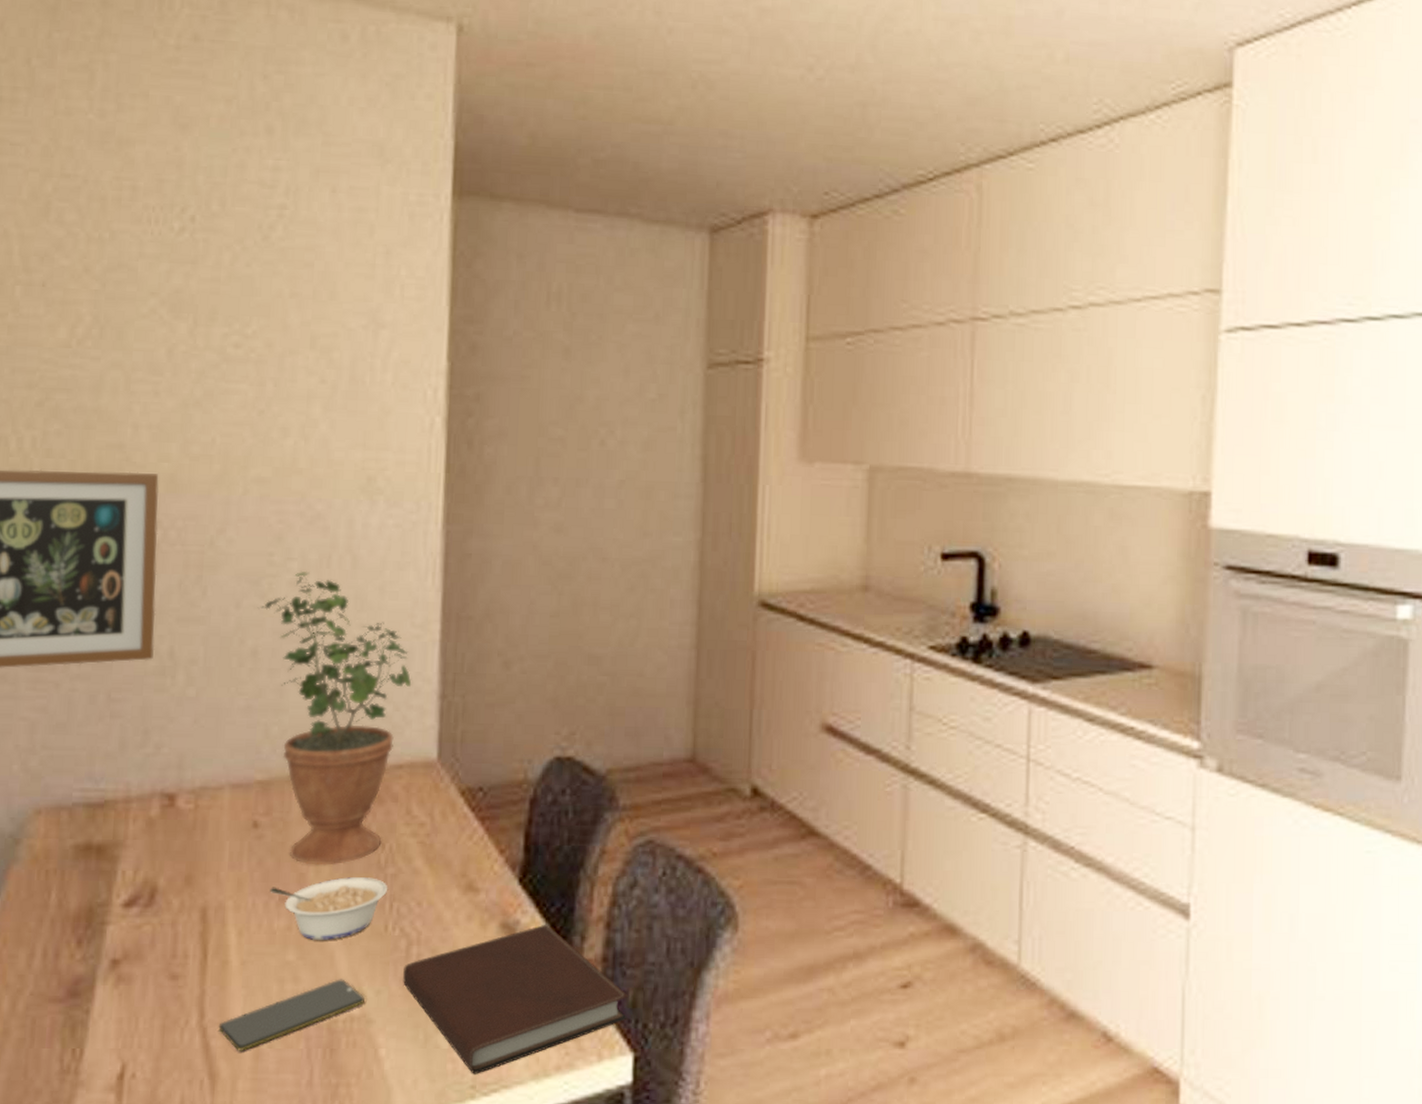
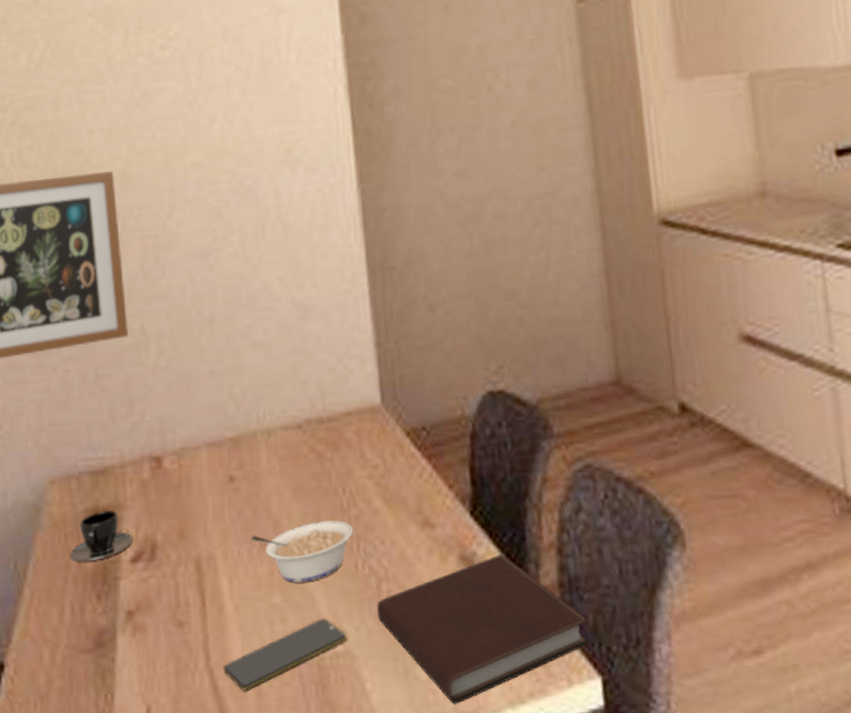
teacup: none [48,847,130,903] -> present [69,509,133,562]
potted plant: present [257,572,412,866] -> none [208,242,350,513]

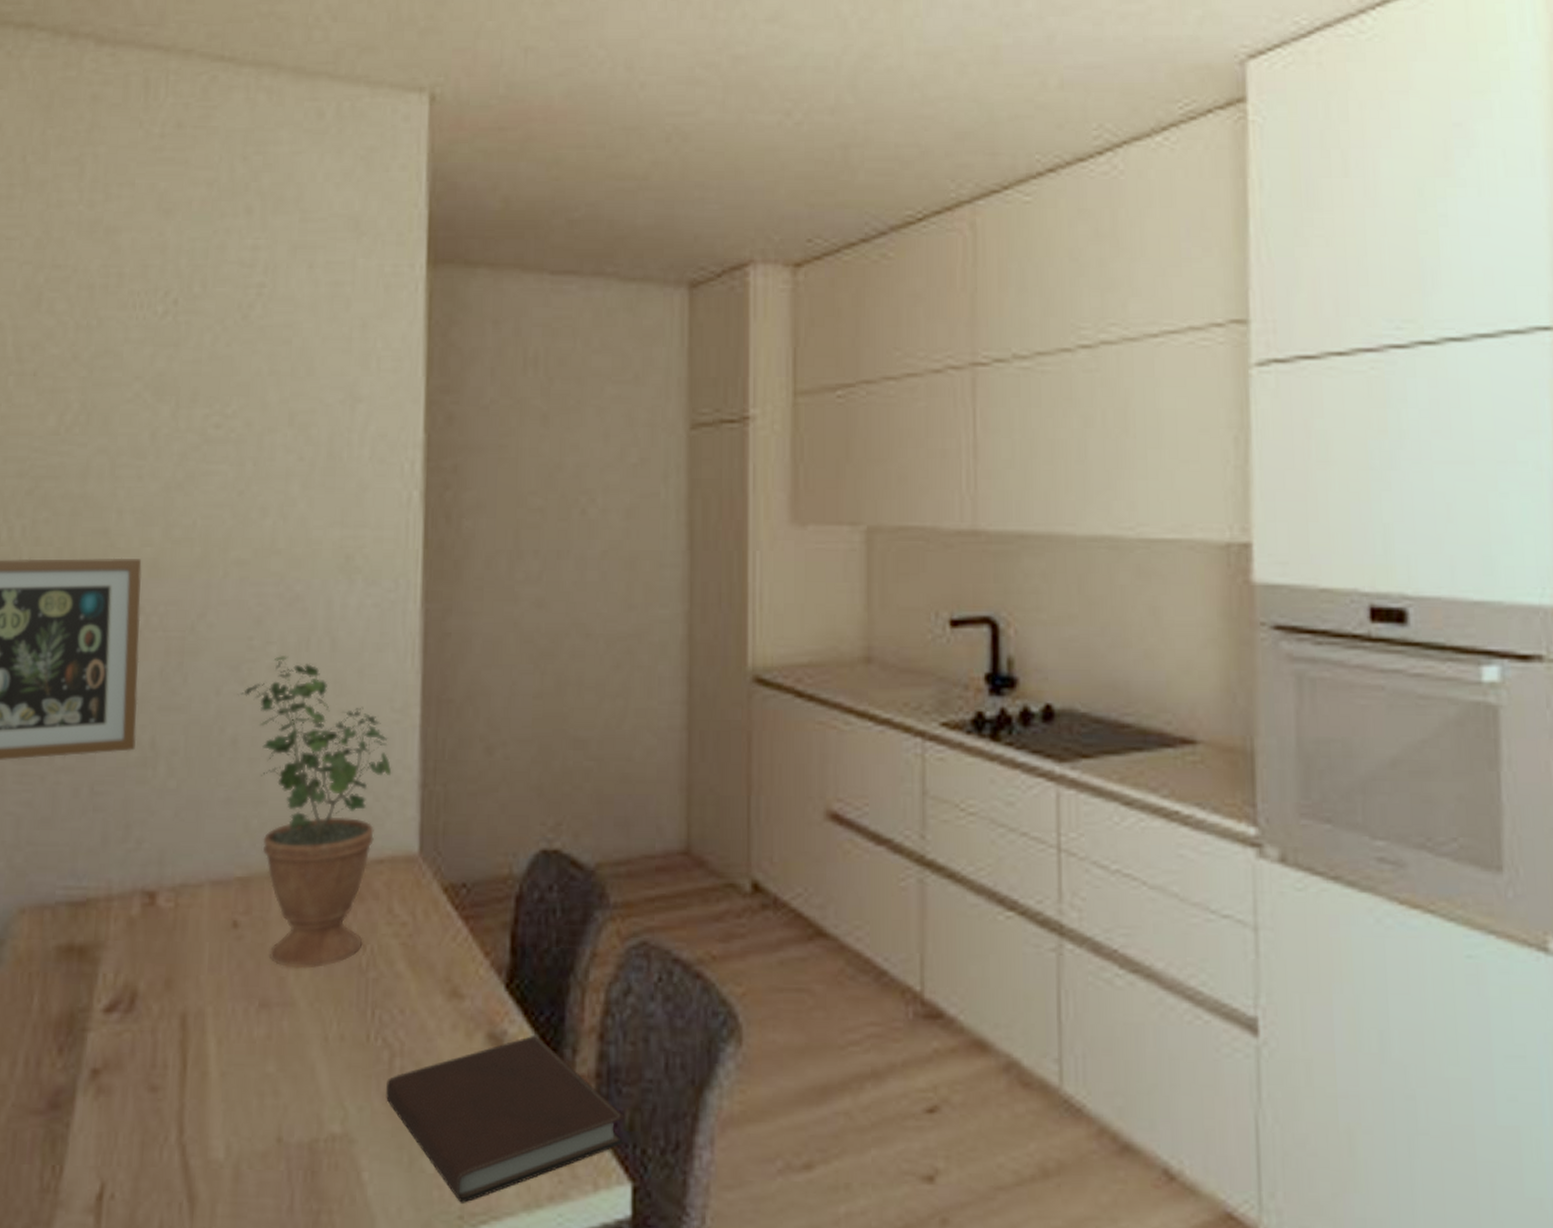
teacup: present [69,509,133,562] -> none [31,948,111,1008]
potted plant: none [208,242,350,513] -> present [237,656,392,969]
smartphone: present [223,618,346,691] -> none [197,1093,346,1172]
legume: present [251,520,354,583] -> none [249,982,370,1050]

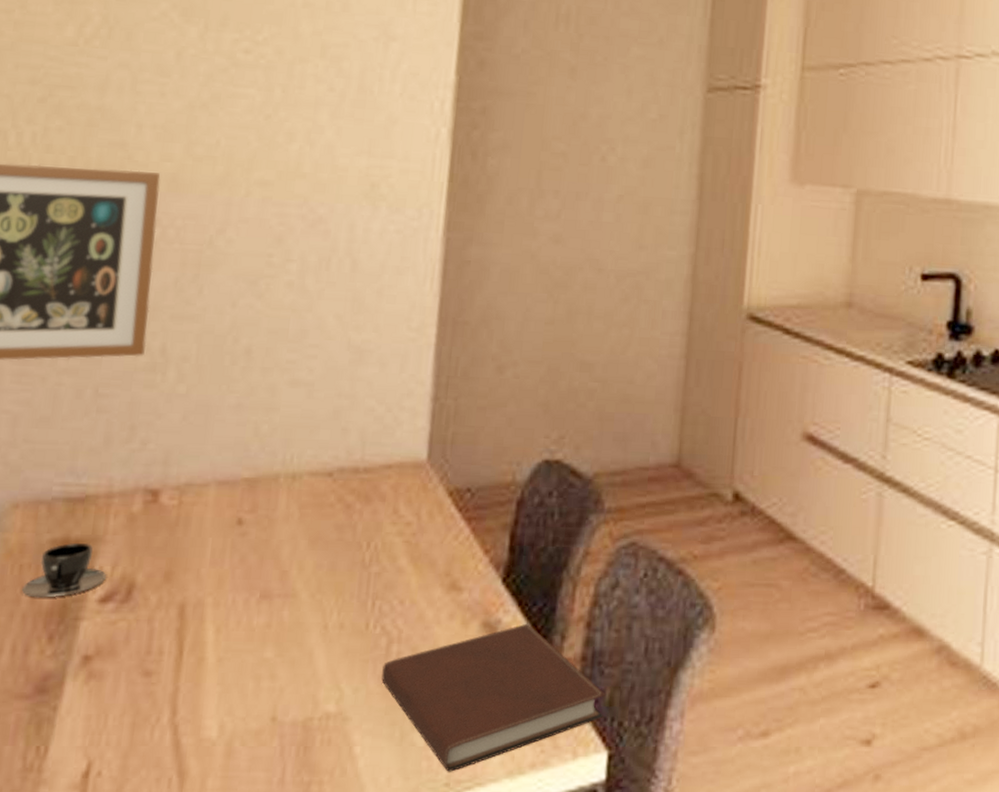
teacup: none [31,948,111,1008] -> present [21,542,107,598]
potted plant: present [237,656,392,969] -> none [253,273,406,563]

